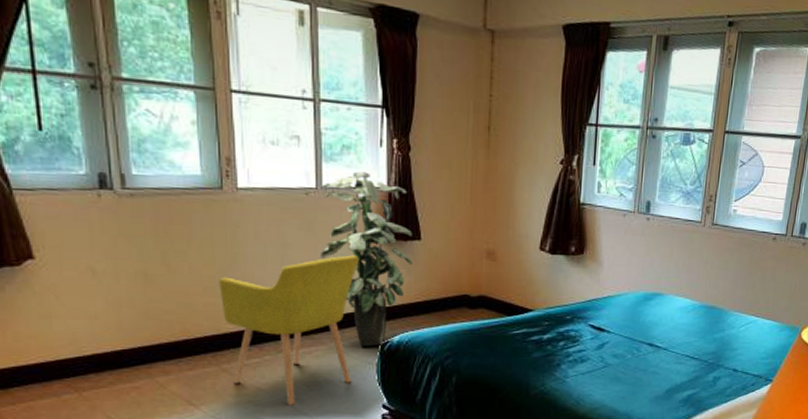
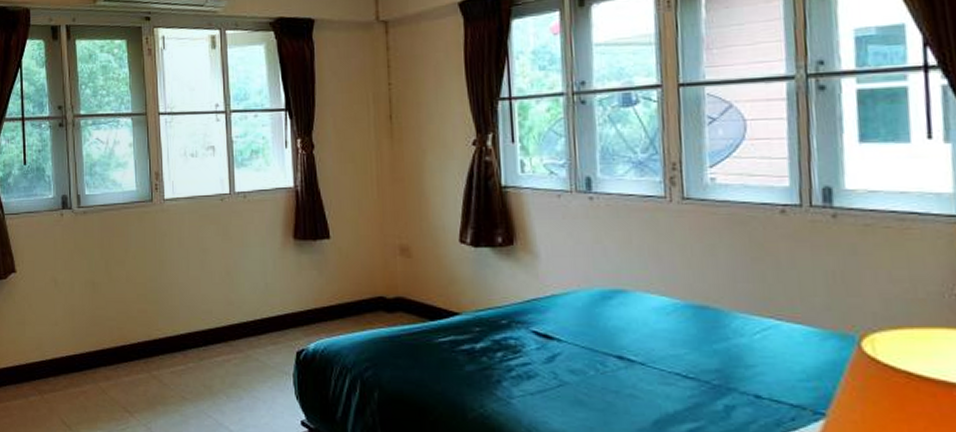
chair: present [219,255,359,406] -> none [150,258,271,418]
indoor plant: present [321,171,413,347] -> none [235,173,323,355]

